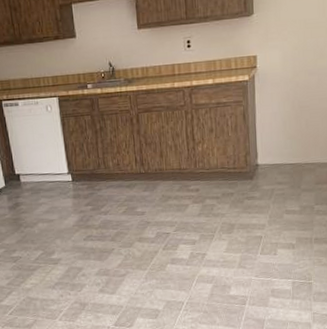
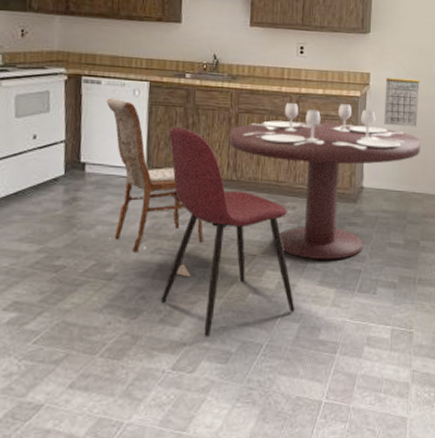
dining chair: none [26,115,125,256] -> present [107,97,205,277]
dining chair: none [81,133,208,300] -> present [160,126,295,337]
dining table: none [132,89,311,232] -> present [228,102,421,260]
calendar: none [272,45,307,104] -> present [384,68,421,127]

